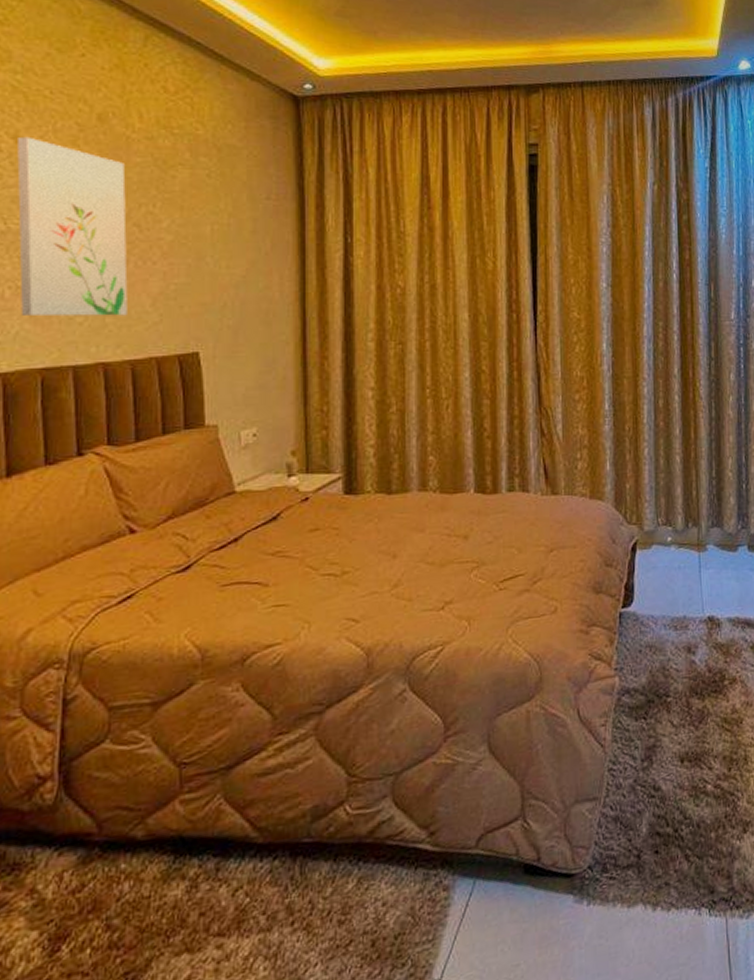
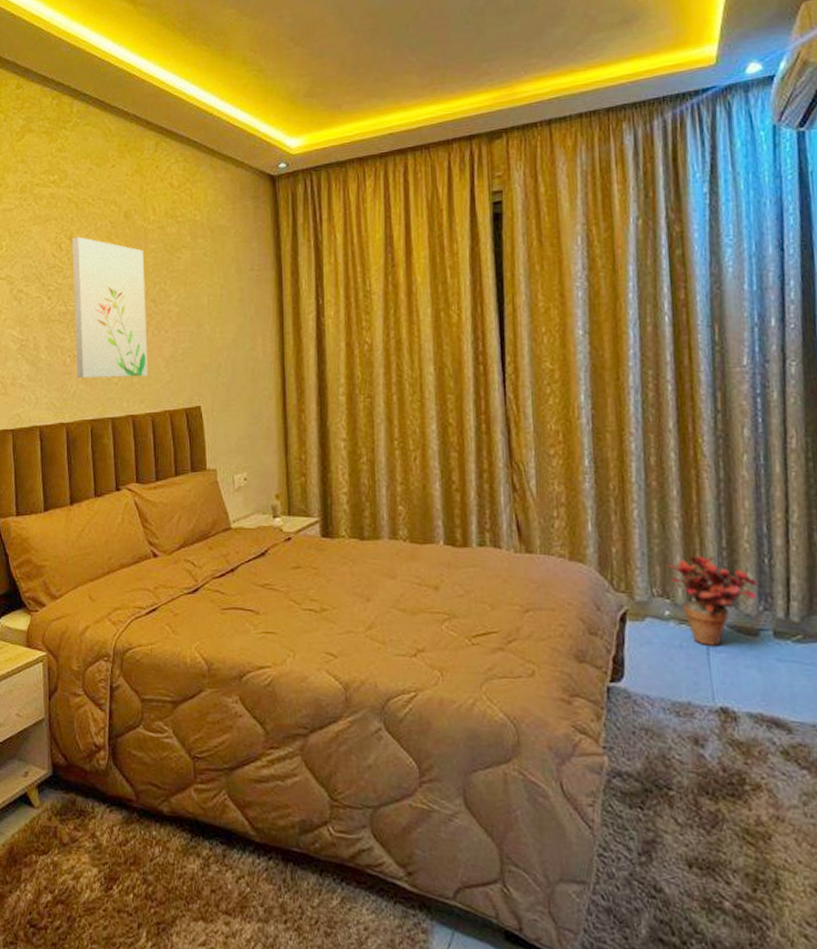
potted plant: none [670,485,738,564] -> present [667,556,758,646]

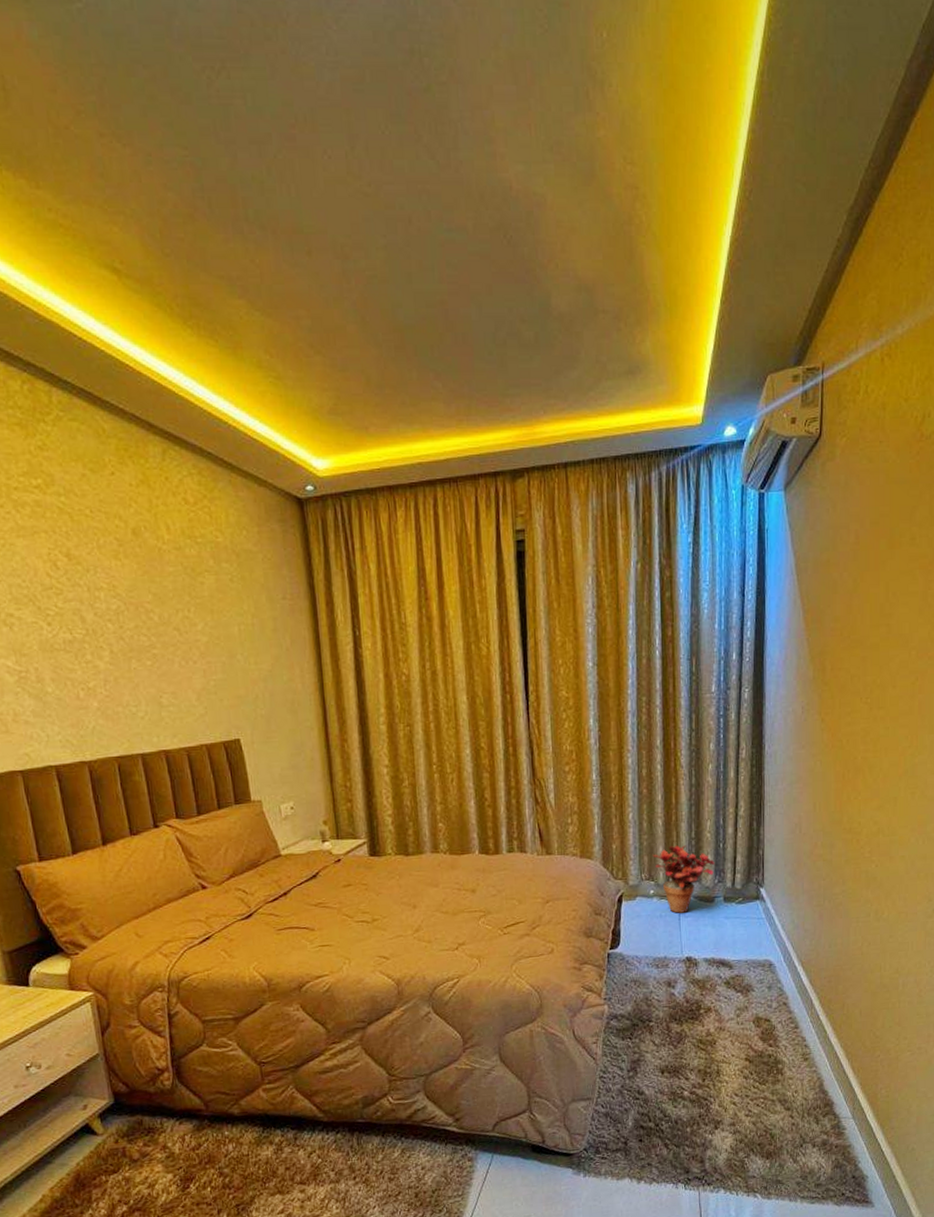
wall art: present [72,236,148,378] -> none [70,554,178,713]

